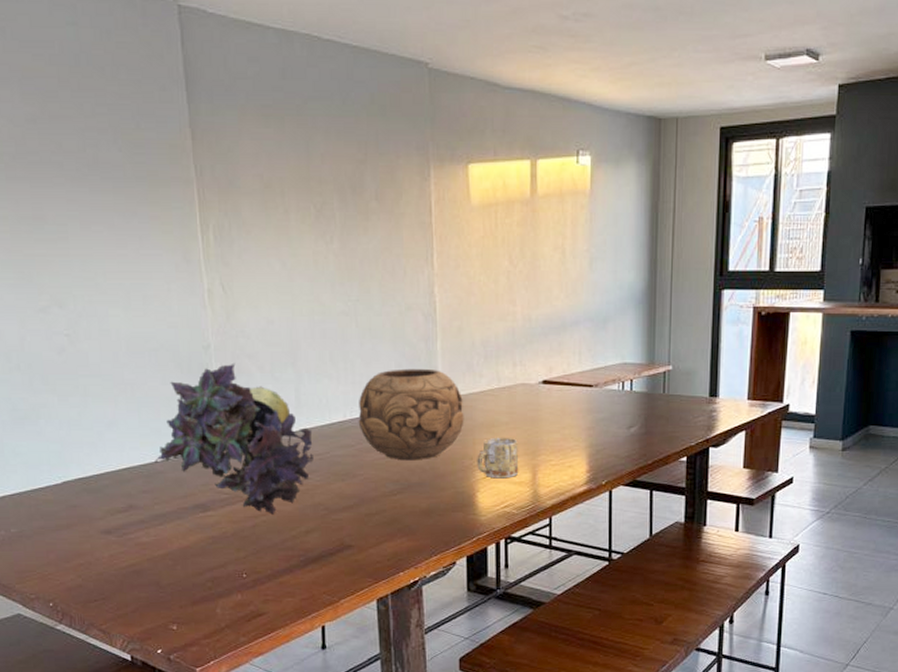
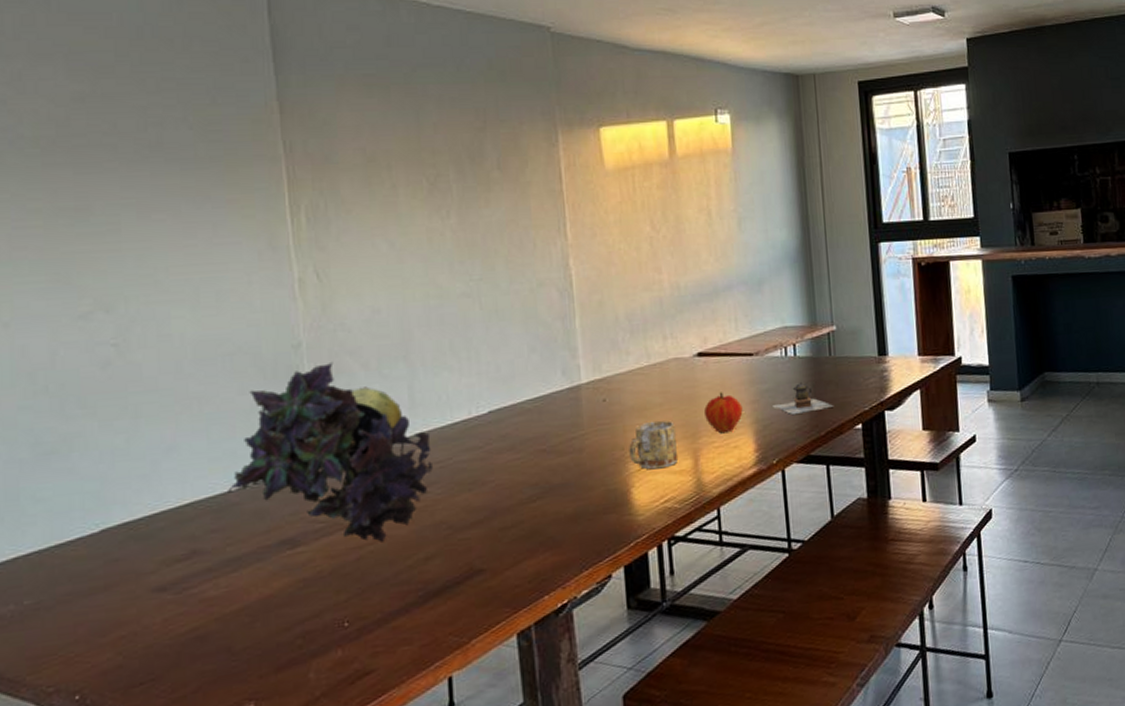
decorative bowl: present [358,368,464,461] -> none [486,350,612,459]
fruit: none [545,417,579,454] -> present [704,392,743,434]
teapot: none [606,414,662,444] -> present [772,381,833,415]

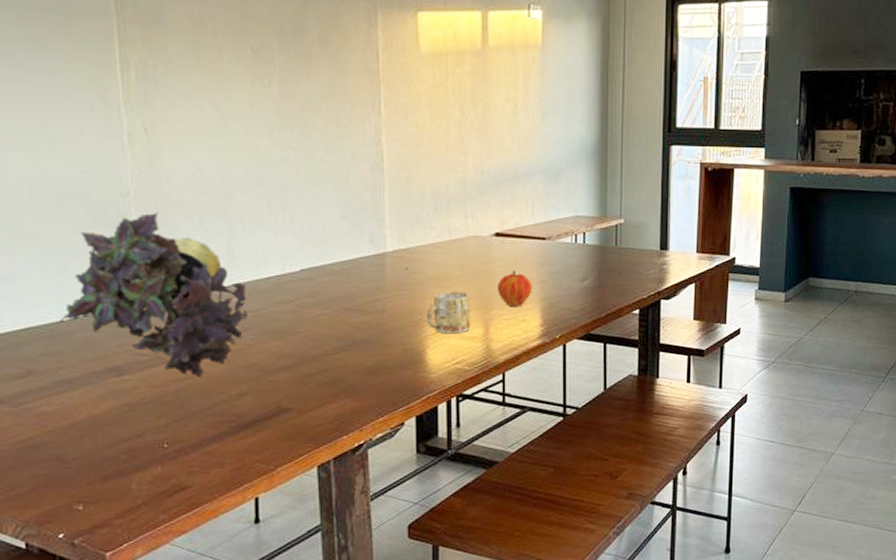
teapot: present [772,381,833,415] -> none [560,267,614,297]

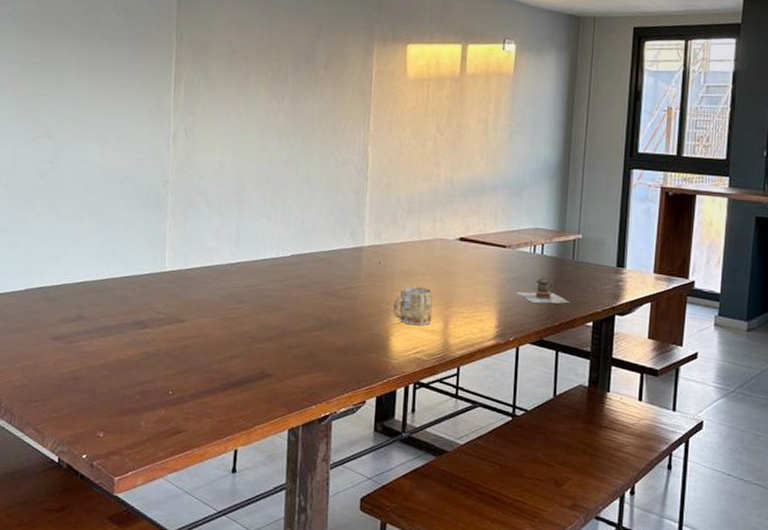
plant: present [60,211,247,377] -> none [107,197,248,338]
fruit: present [498,270,532,308] -> none [458,273,491,307]
teapot: none [560,267,614,297] -> present [516,276,569,304]

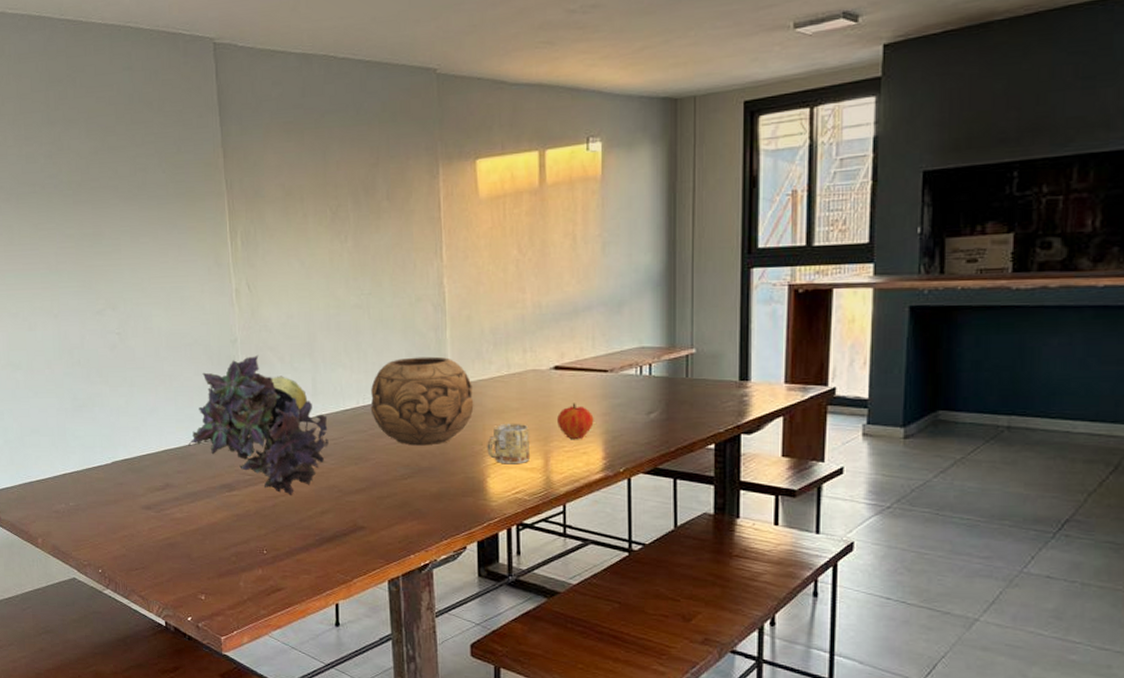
plant: none [107,197,248,338] -> present [188,354,329,495]
decorative bowl: none [289,215,385,300] -> present [370,356,474,446]
fruit: none [458,273,491,307] -> present [557,403,594,440]
teapot: present [516,276,569,304] -> none [623,399,685,430]

